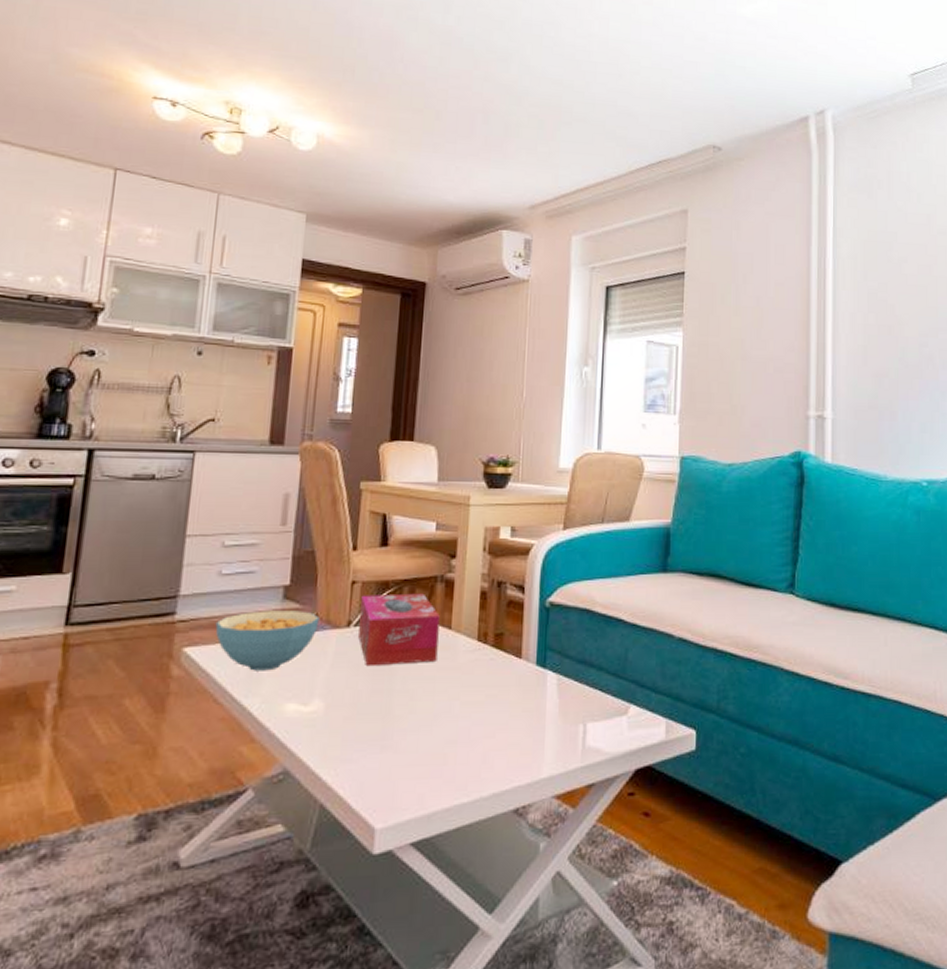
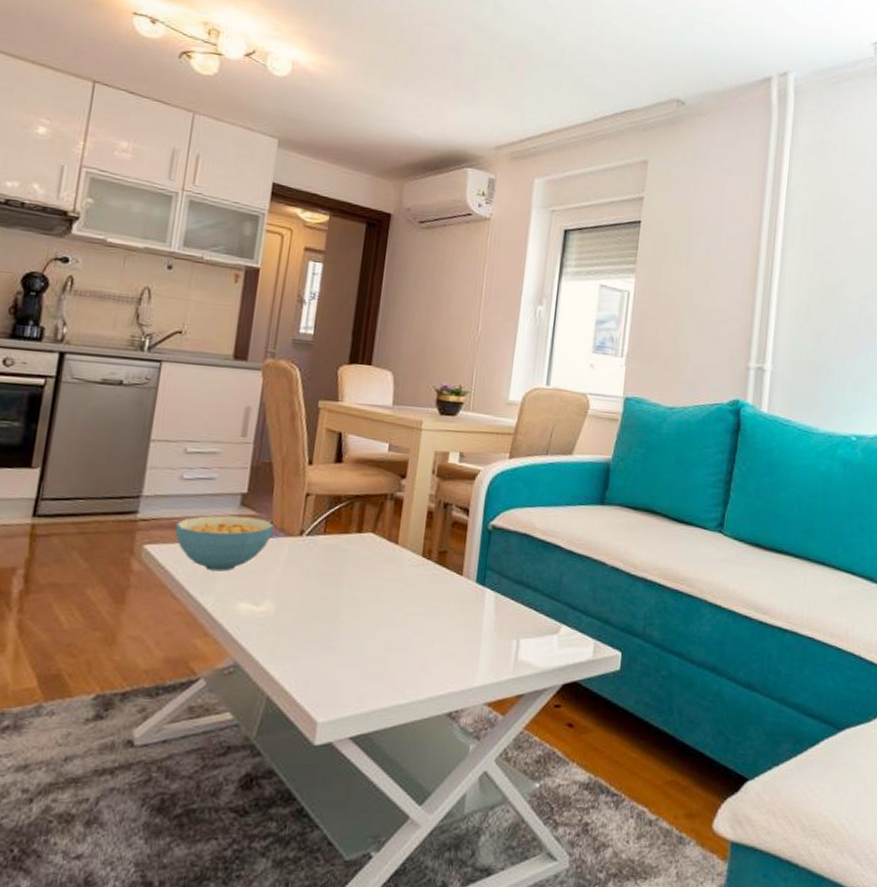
tissue box: present [358,593,440,667] -> none [310,507,388,574]

